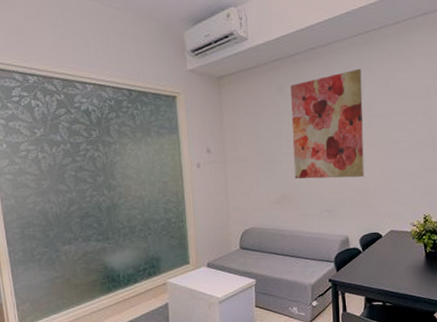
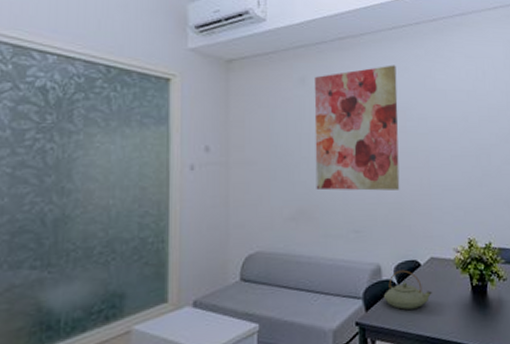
teapot: none [351,240,391,270] -> present [383,270,432,310]

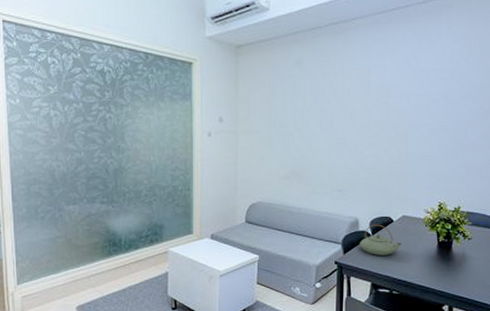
wall art: present [314,65,400,191] -> none [307,46,384,158]

